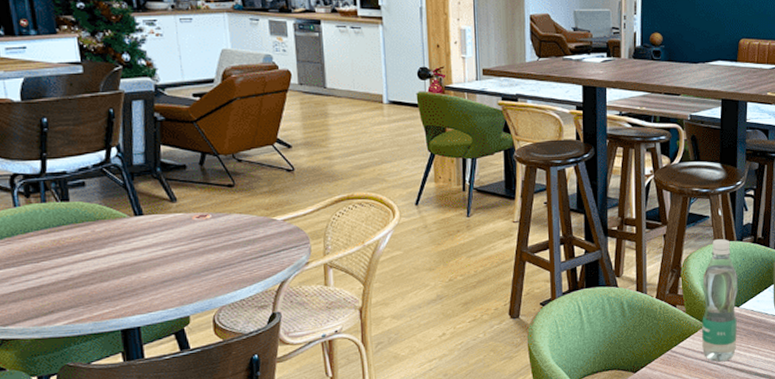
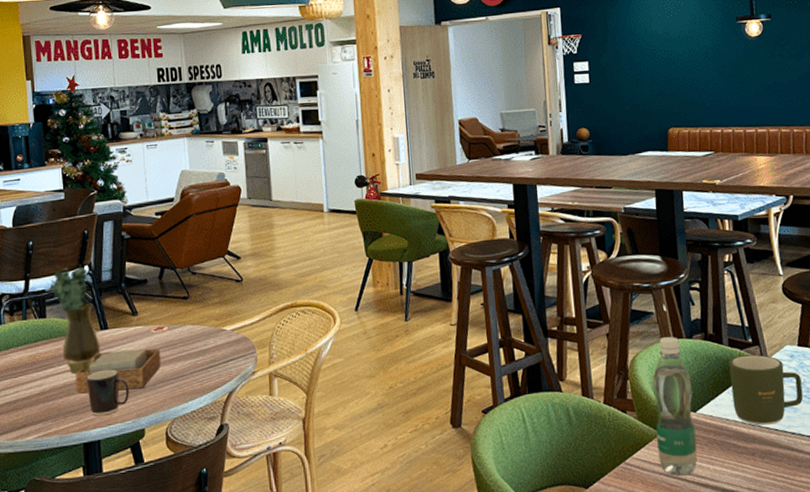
vase: none [71,145,136,260] -> present [49,265,101,374]
napkin holder: none [108,236,206,280] -> present [76,348,161,393]
mug: none [120,256,172,303] -> present [86,369,130,416]

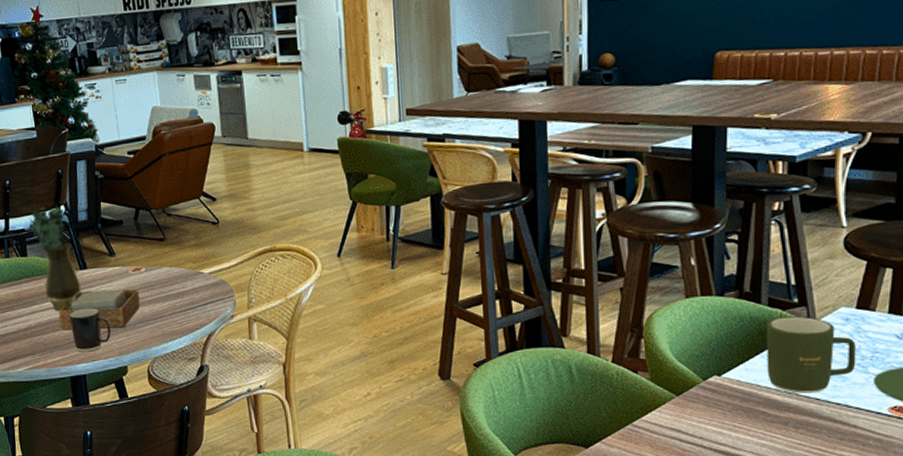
bottle: present [652,336,697,476] -> none [671,293,719,442]

